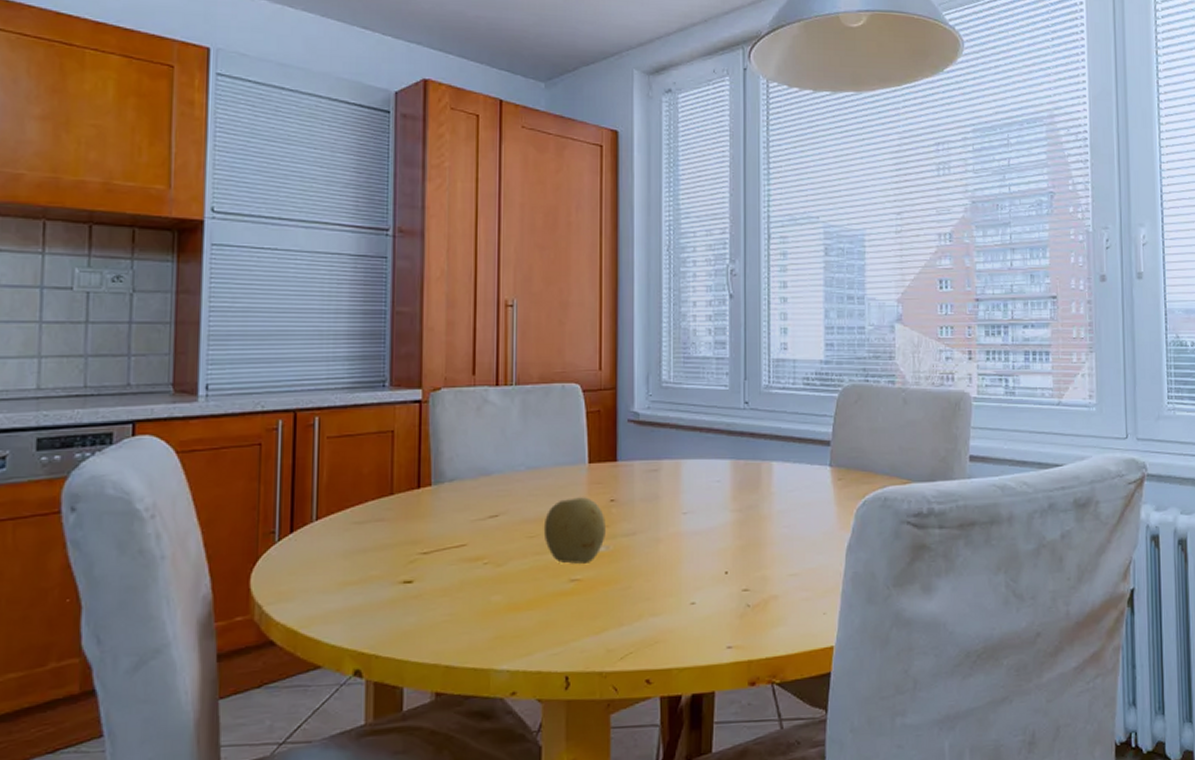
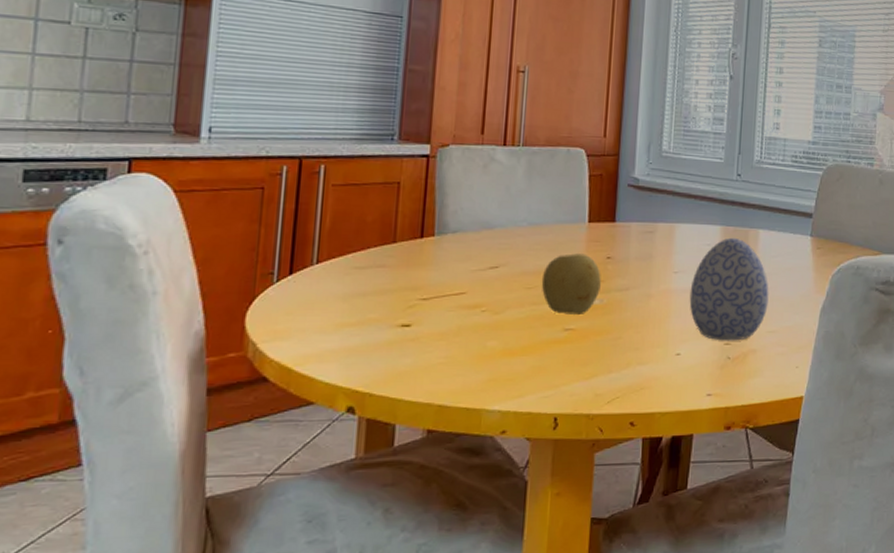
decorative egg: none [701,472,788,587] -> present [689,237,769,341]

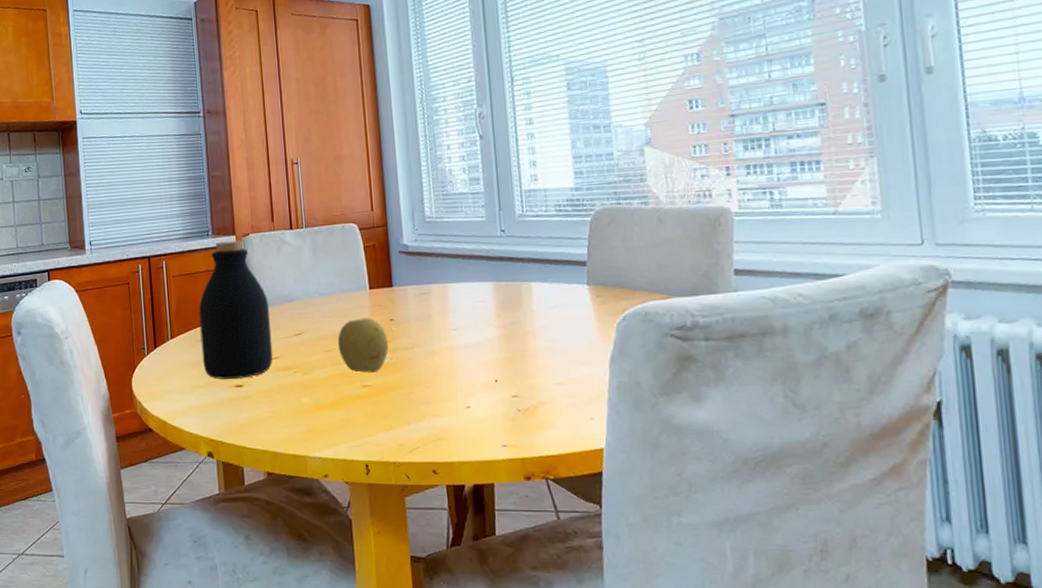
bottle: none [358,149,462,316] -> present [198,240,273,379]
decorative egg: present [689,237,769,341] -> none [470,292,552,394]

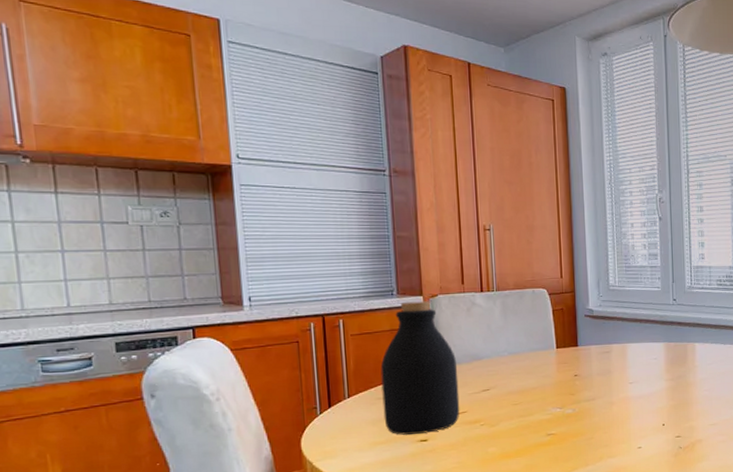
fruit: present [337,317,389,374] -> none [524,374,572,423]

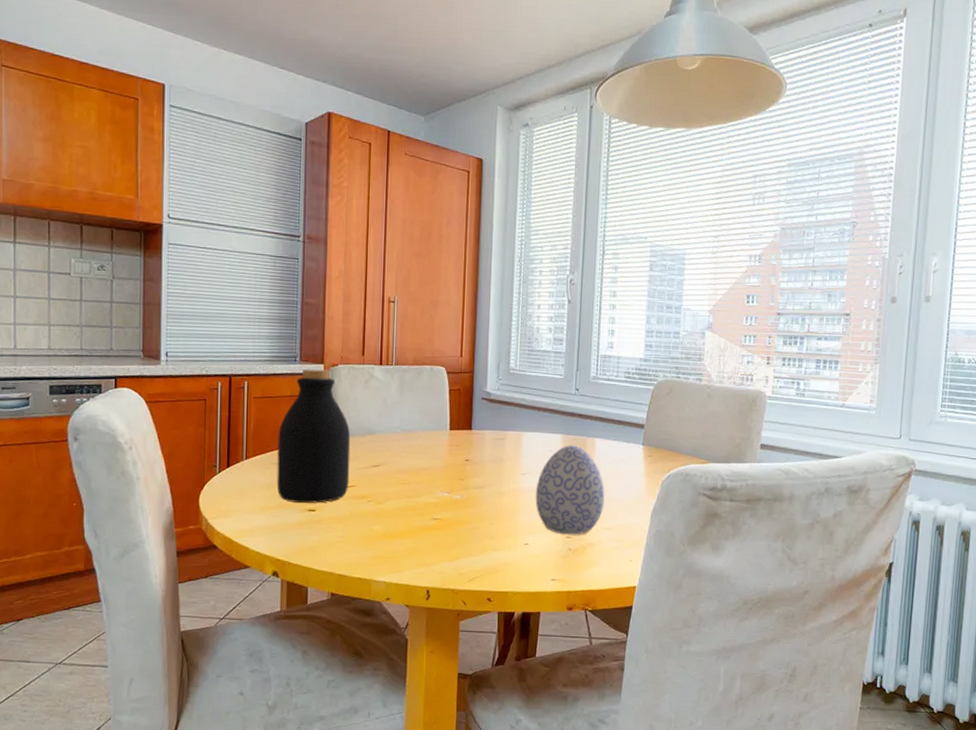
decorative egg: none [644,351,708,435] -> present [535,445,605,535]

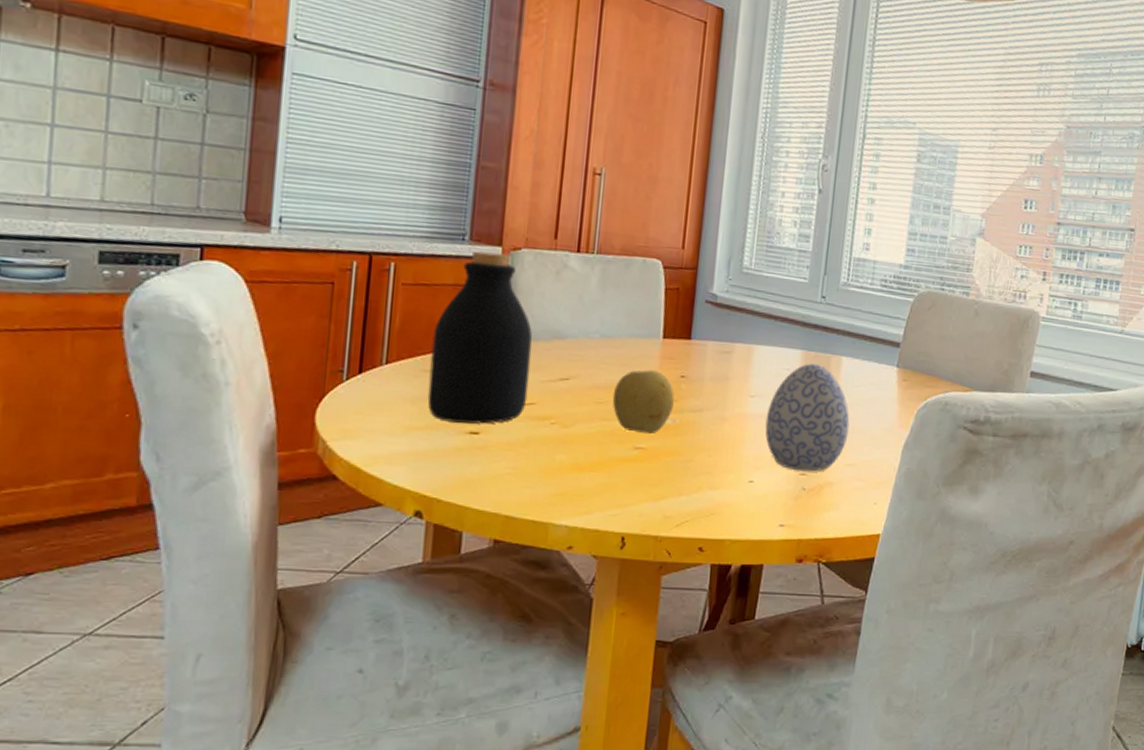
fruit: none [413,456,461,508] -> present [612,370,675,435]

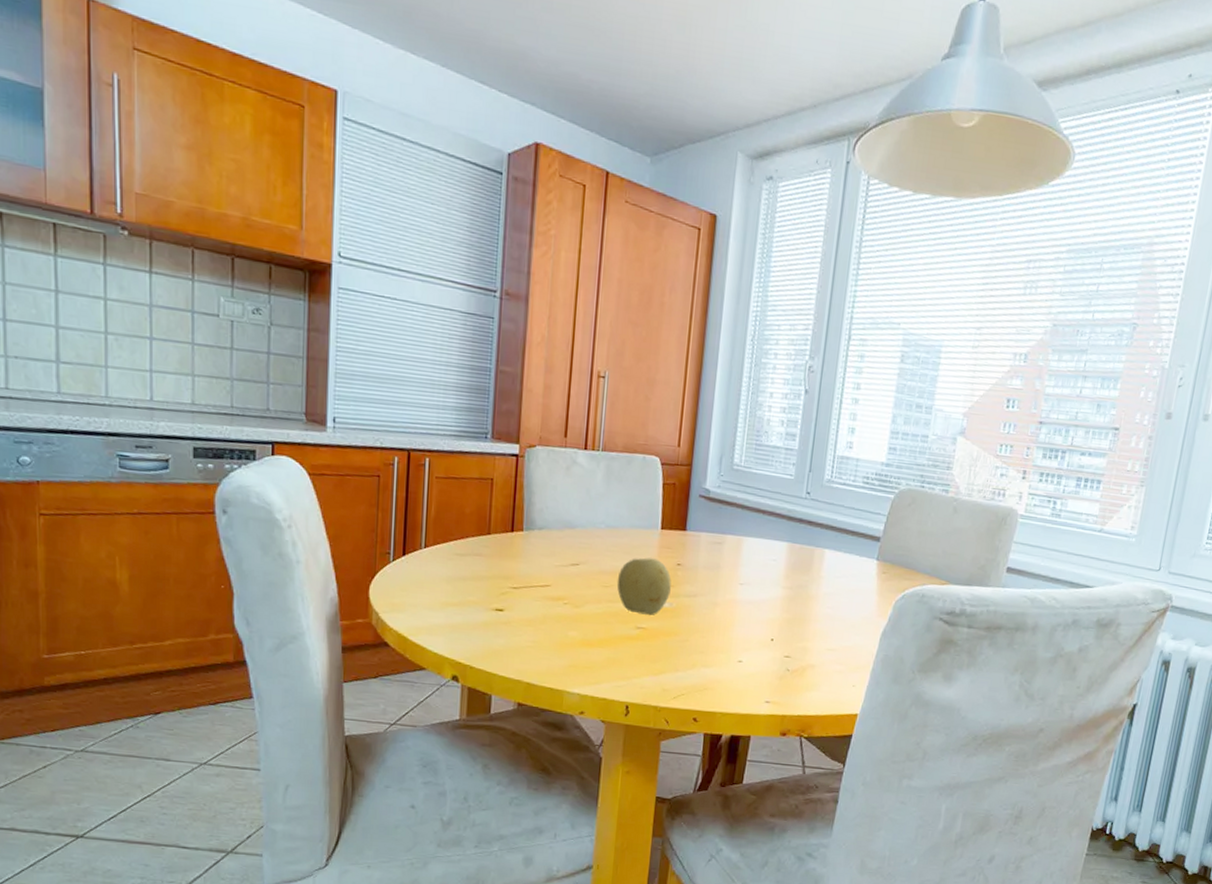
bottle: present [427,251,533,424] -> none [459,448,547,603]
decorative egg: present [765,363,850,472] -> none [753,554,831,655]

